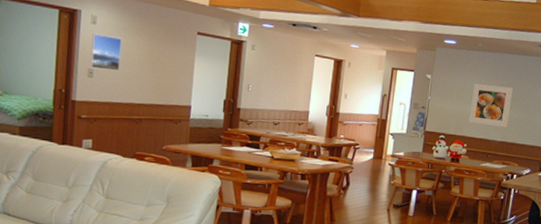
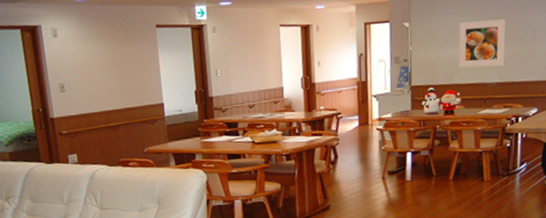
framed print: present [90,33,122,71] -> none [56,46,89,83]

